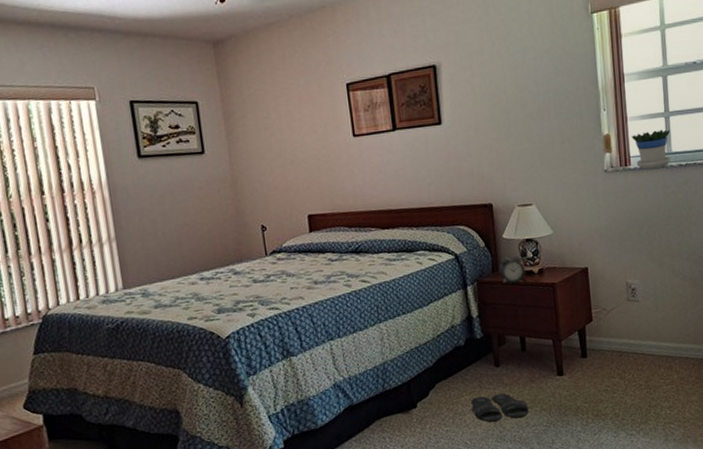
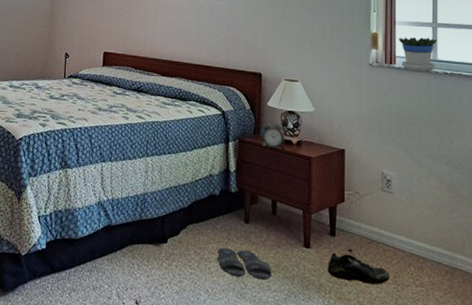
shoe: none [582,365,642,398] -> present [327,248,390,285]

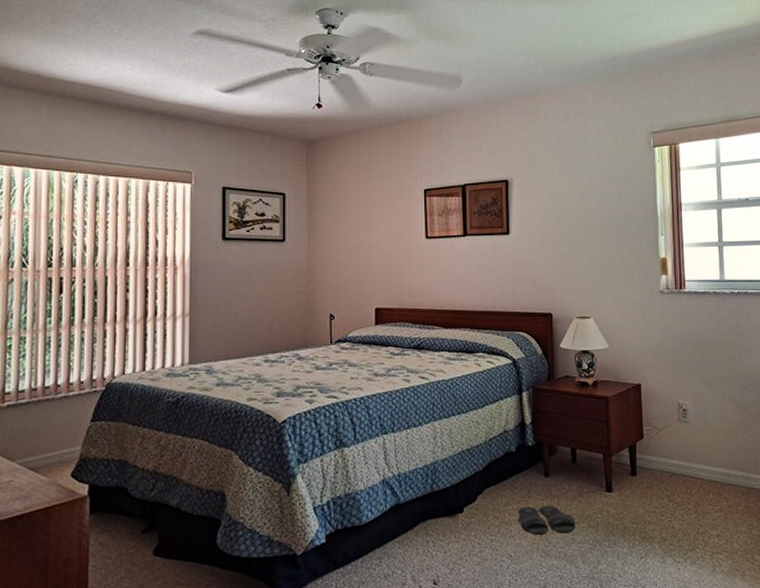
alarm clock: present [260,123,285,150] -> none [554,366,581,394]
shoe: present [327,248,390,285] -> none [630,485,691,519]
flowerpot: present [398,36,437,72] -> none [687,258,723,294]

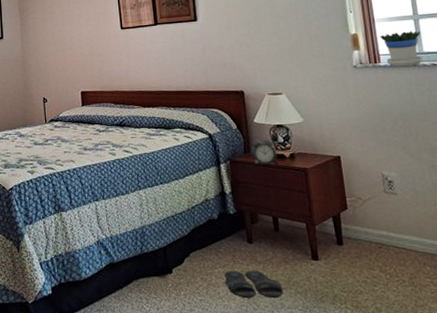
alarm clock: none [554,366,581,394] -> present [250,139,277,166]
flowerpot: none [687,258,723,294] -> present [380,31,423,67]

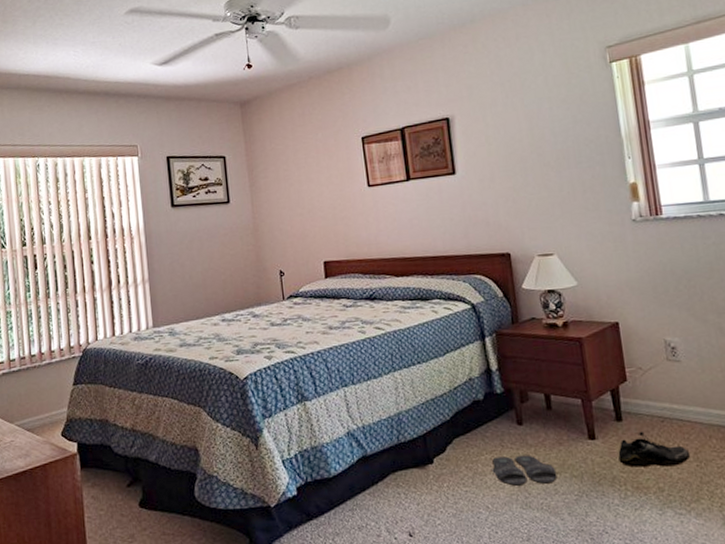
alarm clock: present [250,139,277,166] -> none [518,307,549,338]
shoe: none [339,255,406,289] -> present [618,431,691,468]
flowerpot: present [380,31,423,67] -> none [661,177,709,219]

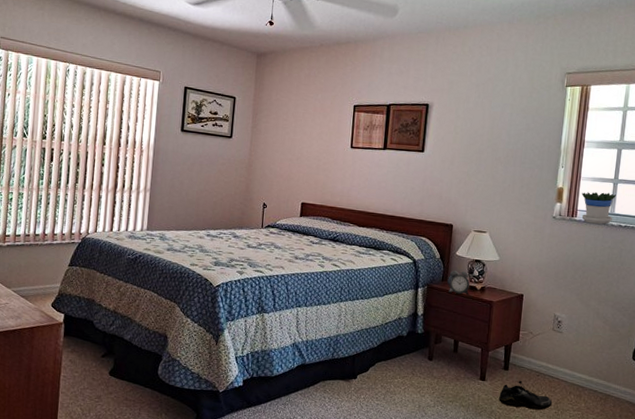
slippers: present [492,455,557,486] -> none [401,382,450,408]
alarm clock: none [518,307,549,338] -> present [447,270,470,295]
flowerpot: none [661,177,709,219] -> present [581,191,616,225]

